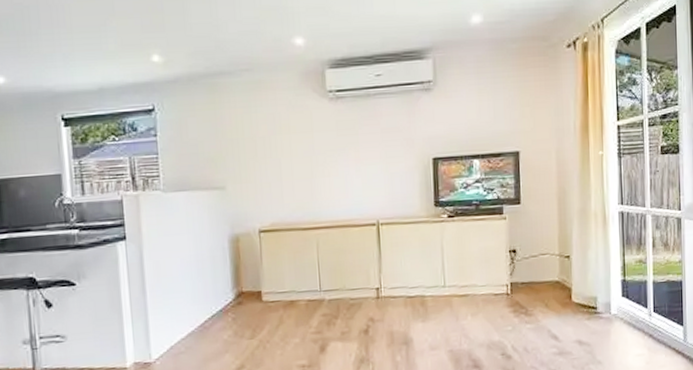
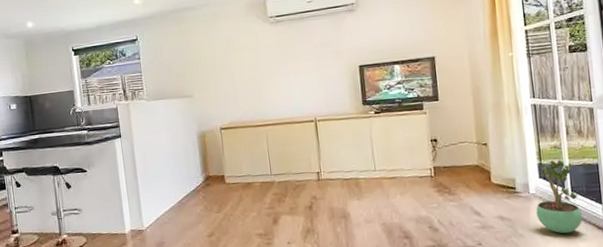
potted plant: none [616,275,662,360] -> present [536,159,582,234]

